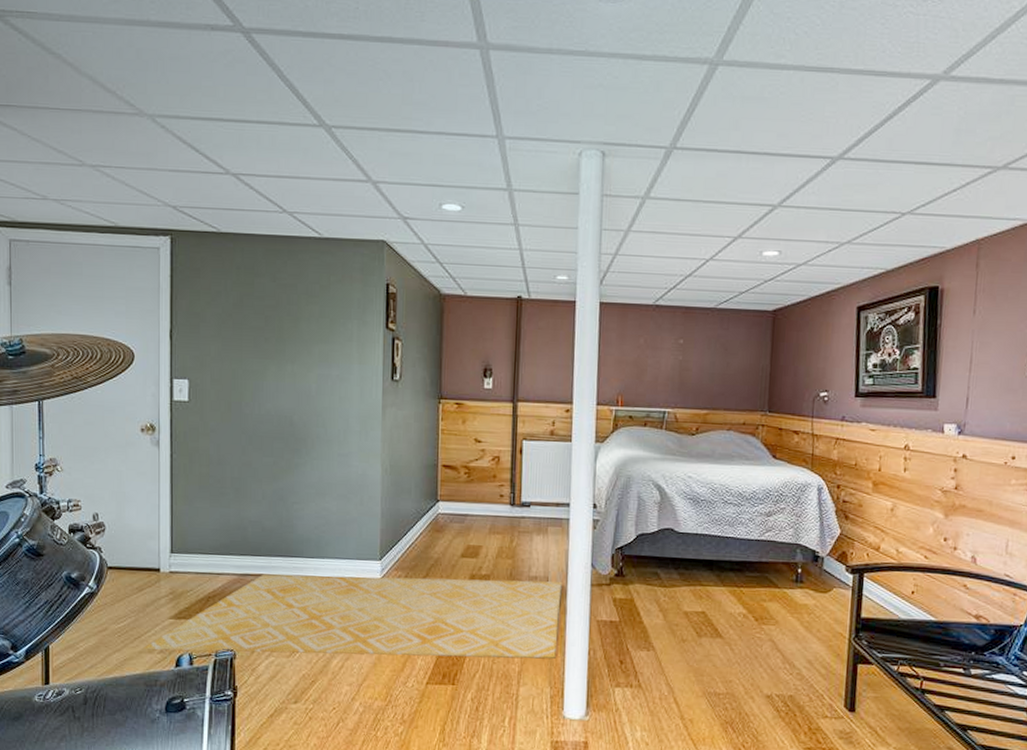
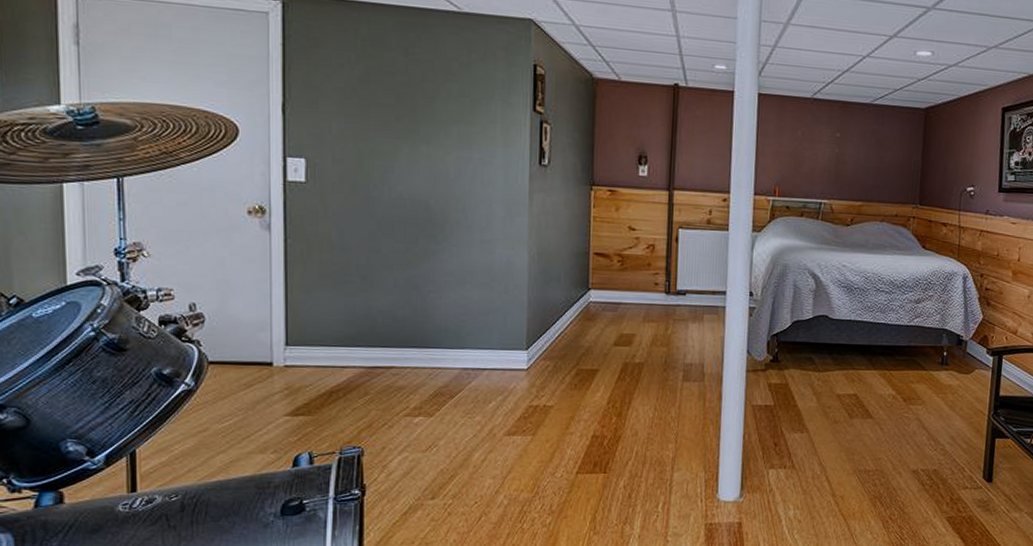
rug: present [142,574,562,659] -> none [252,366,717,450]

